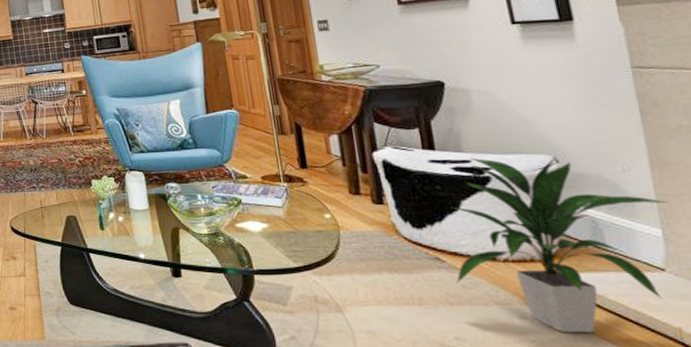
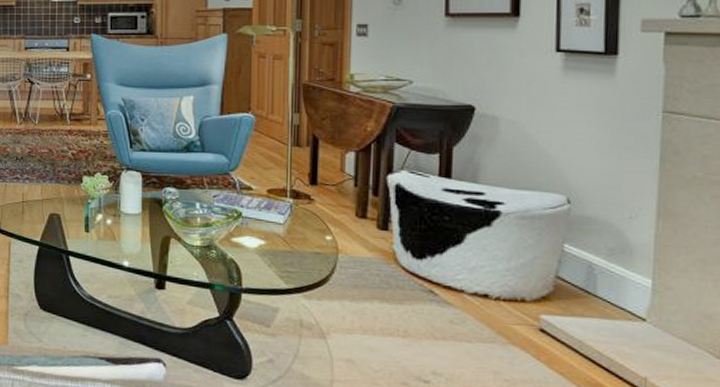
indoor plant: present [452,156,669,334] -> none [443,190,666,376]

